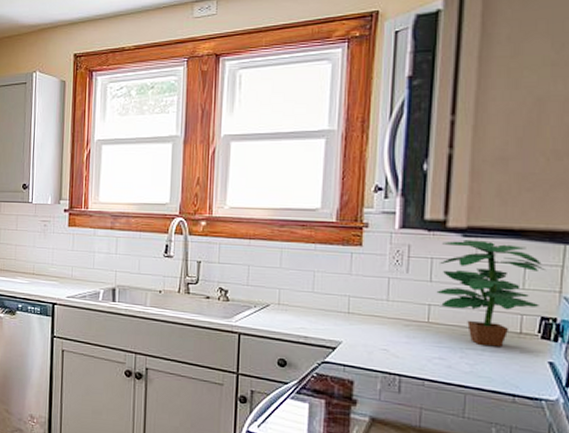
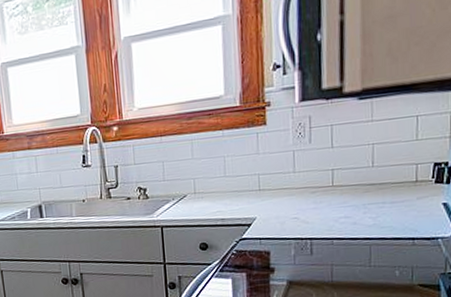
potted plant: present [436,240,547,347] -> none [338,99,437,199]

